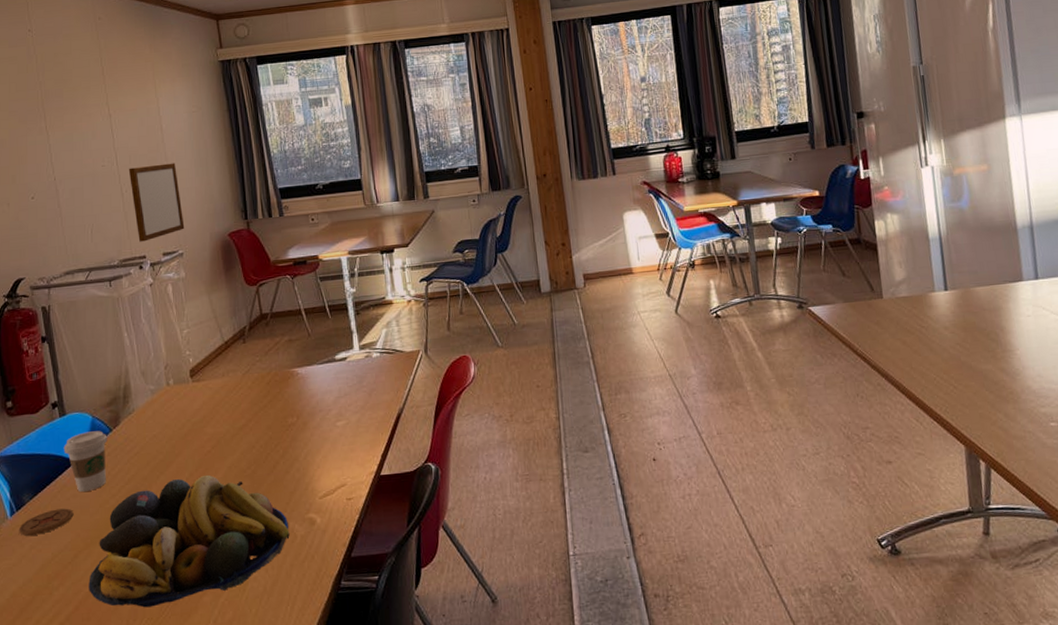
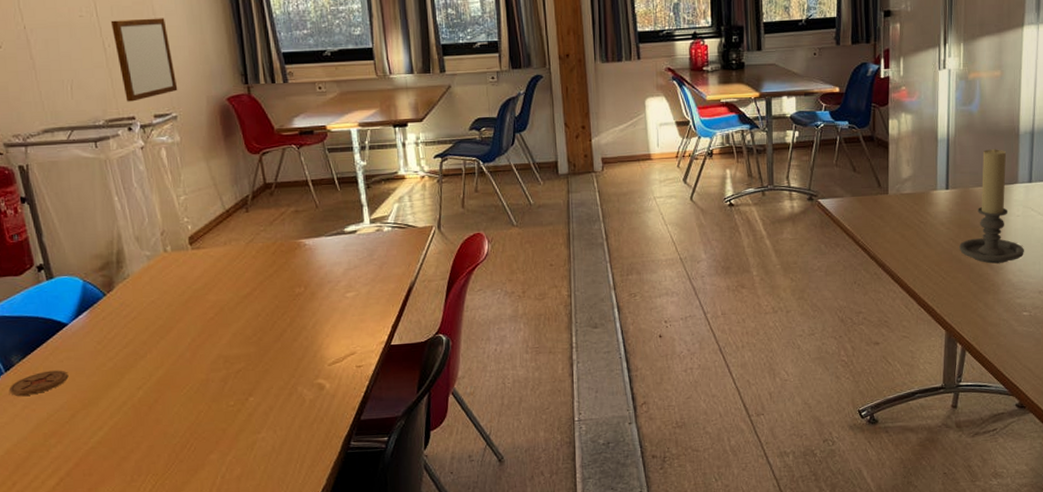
coffee cup: present [63,431,108,492] -> none [53,295,102,354]
fruit bowl: present [88,474,290,608] -> none [88,340,298,465]
candle holder: none [967,245,1042,369] -> present [959,149,1024,264]

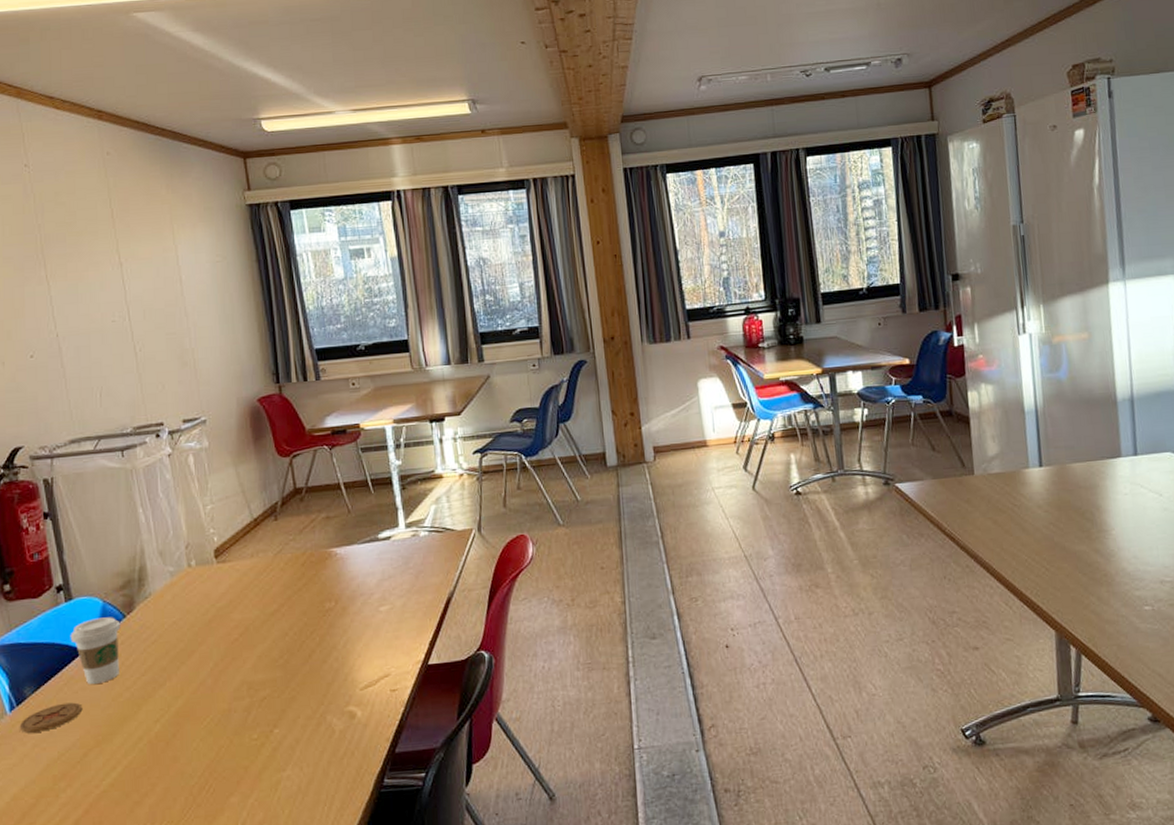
coffee cup: none [53,295,102,354] -> present [70,617,121,684]
writing board: present [110,18,178,102] -> none [142,319,208,407]
candle holder: present [959,149,1024,264] -> none [1061,419,1138,551]

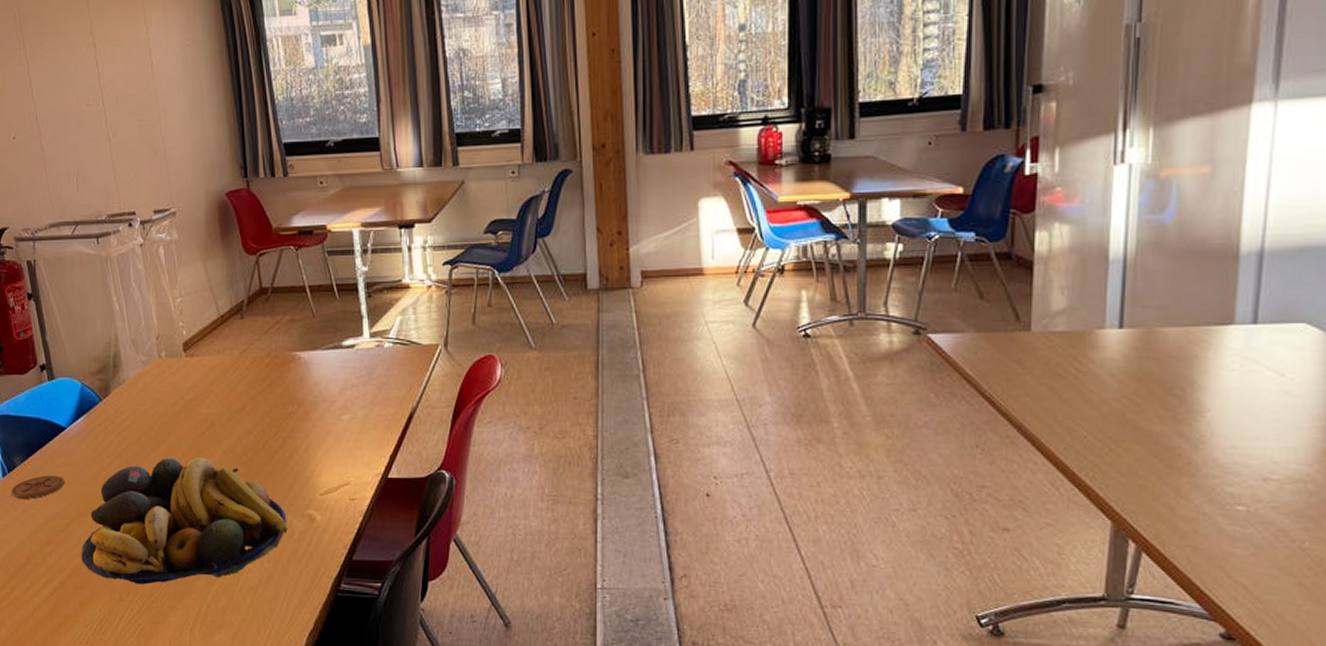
coffee cup: present [70,617,121,684] -> none [53,399,98,460]
fruit bowl: none [100,664,327,810] -> present [81,457,287,585]

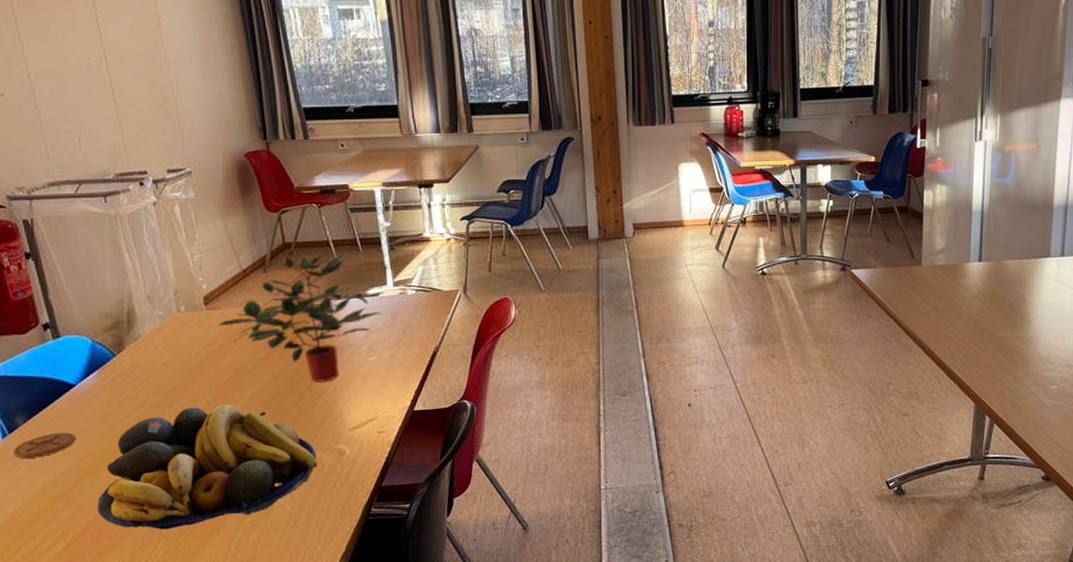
potted plant: none [195,299,358,440] -> present [217,253,383,382]

